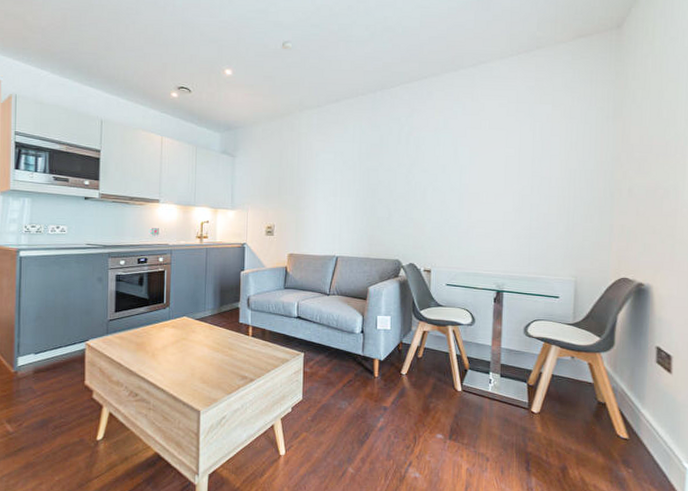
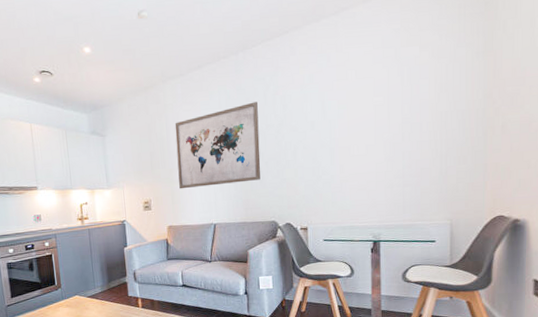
wall art: none [305,140,391,218] -> present [174,102,261,189]

